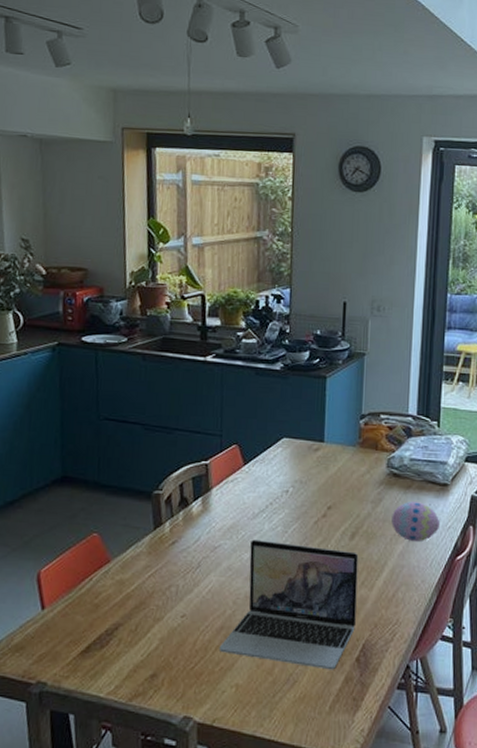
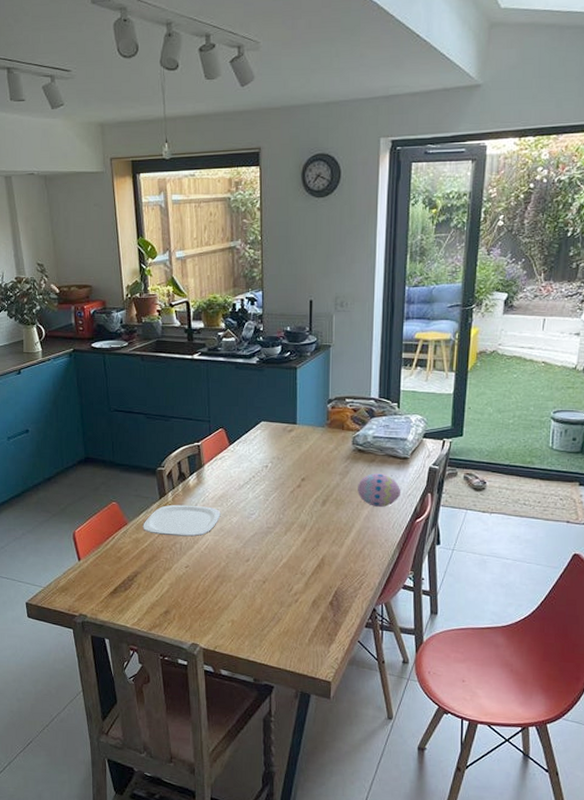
plate: none [130,536,229,578] -> present [143,504,221,537]
laptop: present [218,539,359,670] -> none [216,506,330,611]

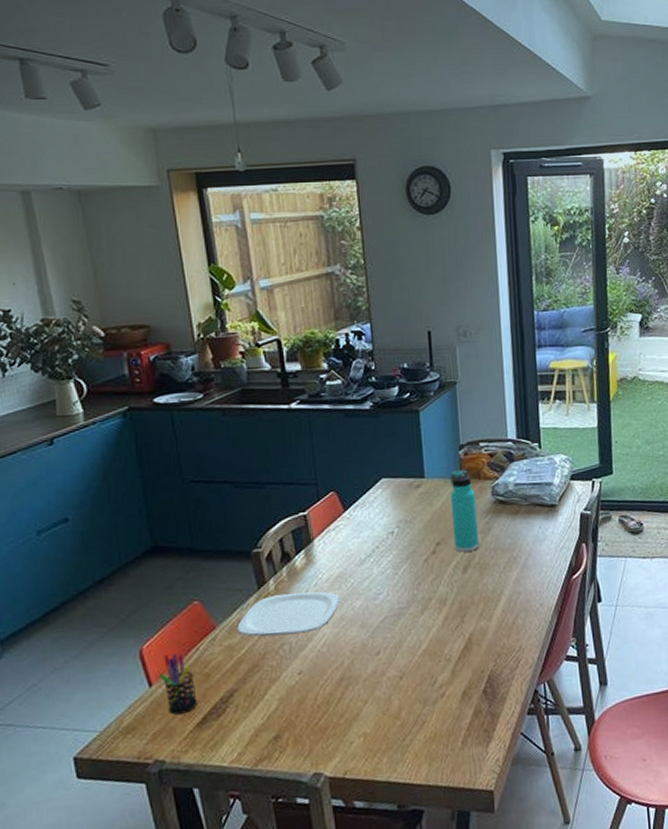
pen holder: none [85,539,111,584] -> present [158,654,198,715]
thermos bottle: none [316,420,338,489] -> present [450,470,479,552]
decorative egg: present [358,473,401,507] -> none [503,526,553,567]

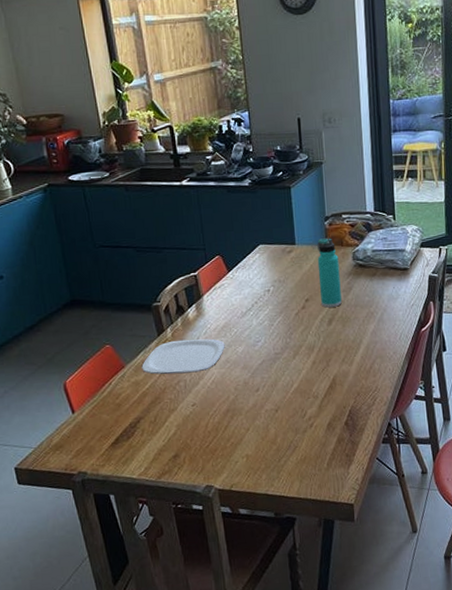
pen holder: present [158,654,198,715] -> none [79,387,111,436]

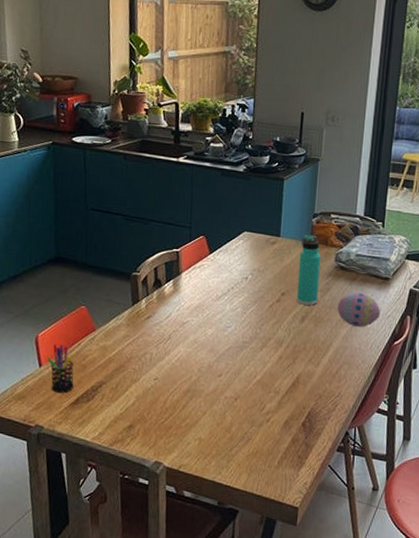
pen holder: none [79,387,111,436] -> present [47,344,74,393]
plate: present [141,338,225,375] -> none [112,312,196,348]
decorative egg: none [362,286,405,320] -> present [337,292,381,327]

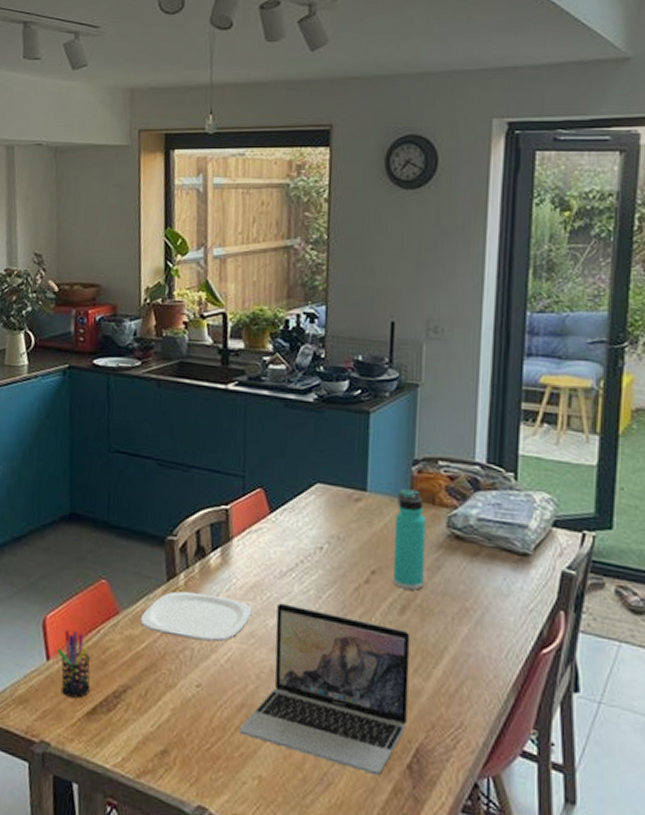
plate: none [112,312,196,348] -> present [140,591,252,642]
laptop: none [185,318,307,432] -> present [238,603,411,776]
decorative egg: present [337,292,381,327] -> none [453,572,519,625]

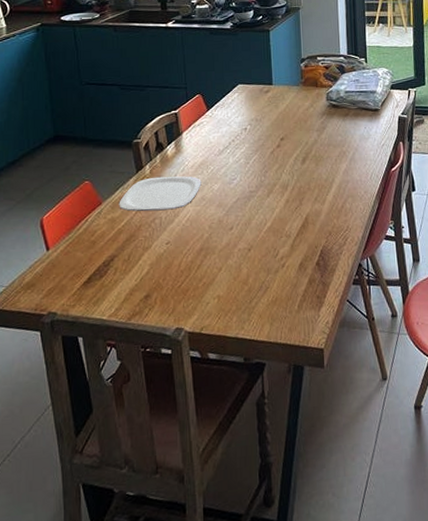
pen holder: present [57,629,91,698] -> none [55,224,85,275]
laptop: present [238,603,411,776] -> none [200,172,313,275]
thermos bottle: present [393,488,426,590] -> none [293,79,315,147]

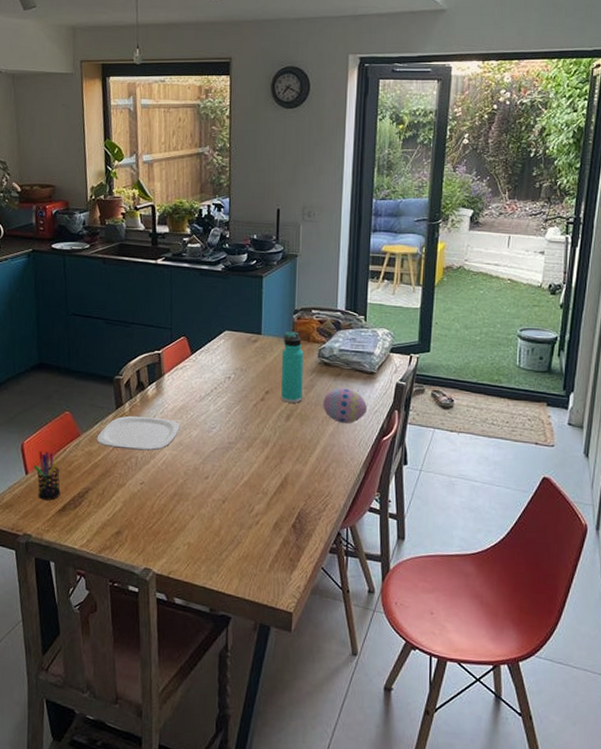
pen holder: none [55,224,85,275] -> present [33,451,61,500]
thermos bottle: none [293,79,315,147] -> present [281,331,304,403]
decorative egg: none [335,126,376,160] -> present [323,388,368,423]

